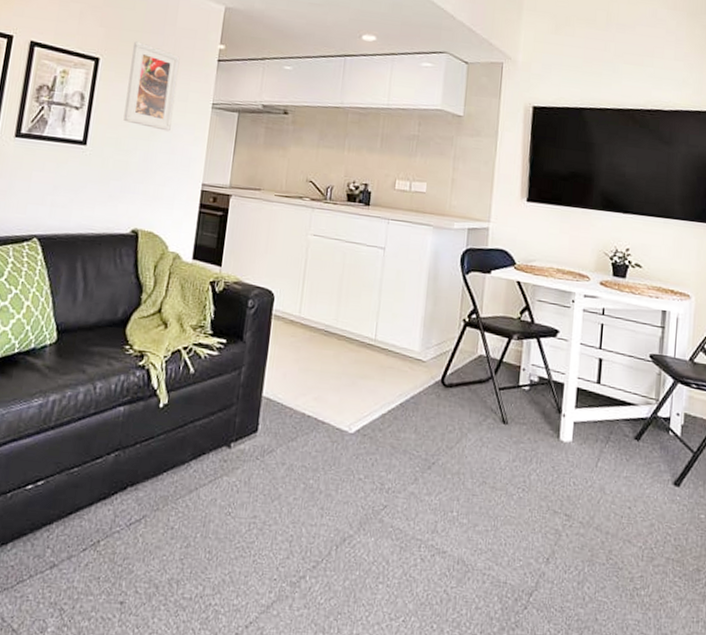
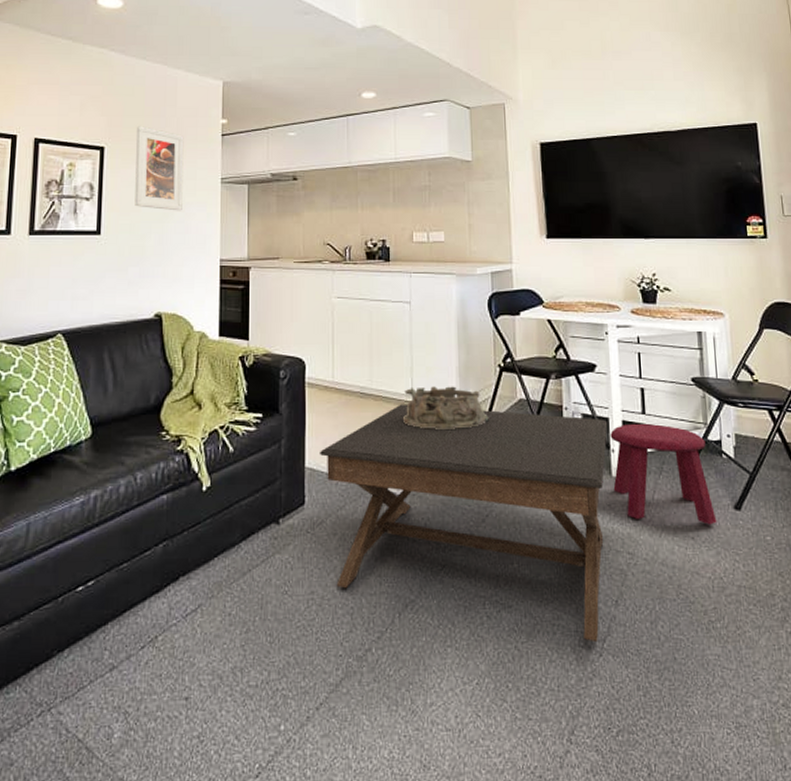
coffee table: none [278,346,563,596] -> present [320,404,608,643]
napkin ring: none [362,330,448,378] -> present [402,386,489,429]
stool: none [559,391,655,498] -> present [610,424,717,525]

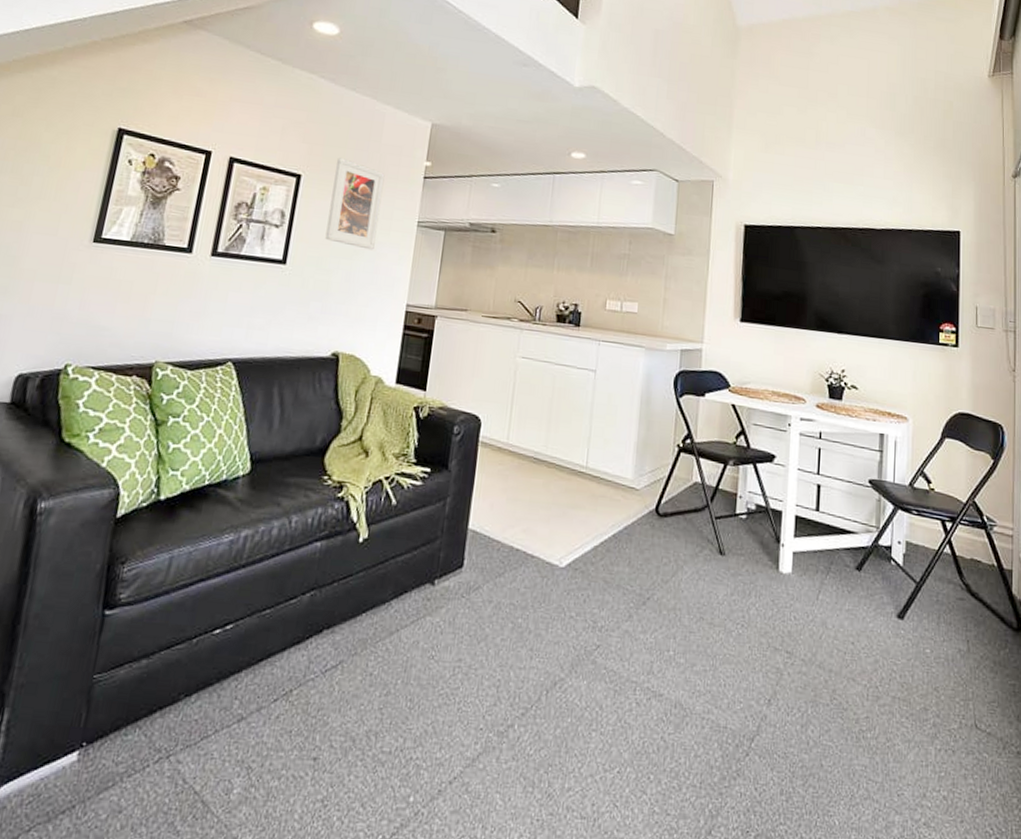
coffee table: present [320,404,608,643] -> none [485,474,781,741]
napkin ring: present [402,386,489,429] -> none [573,457,662,507]
stool: present [610,424,717,525] -> none [779,519,879,632]

